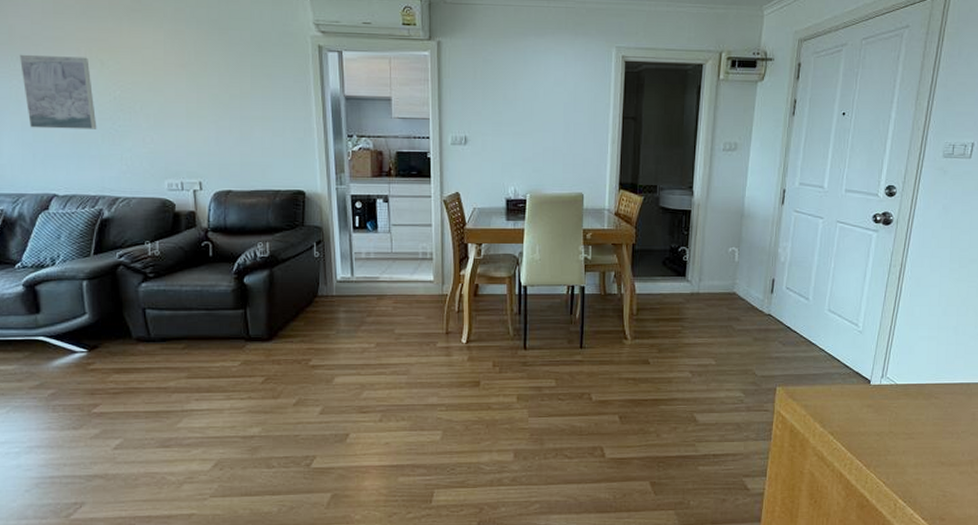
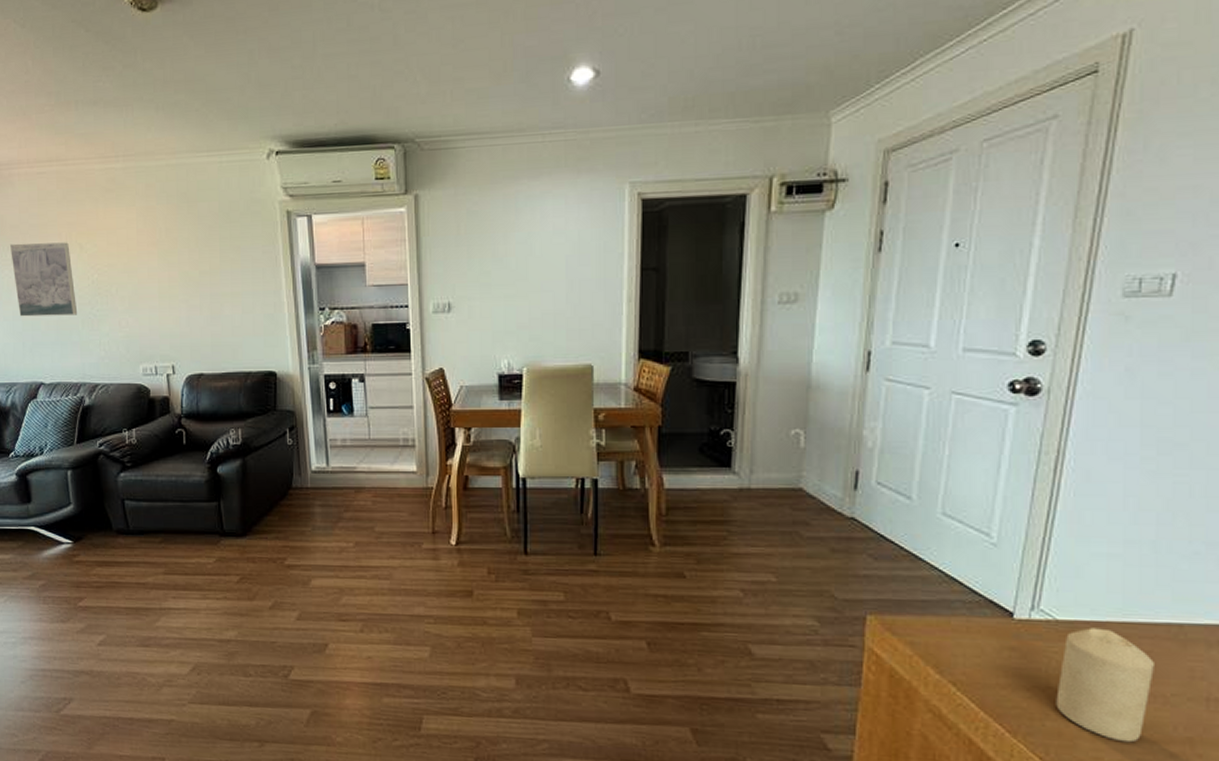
candle: none [894,388,953,467] -> present [1056,627,1154,743]

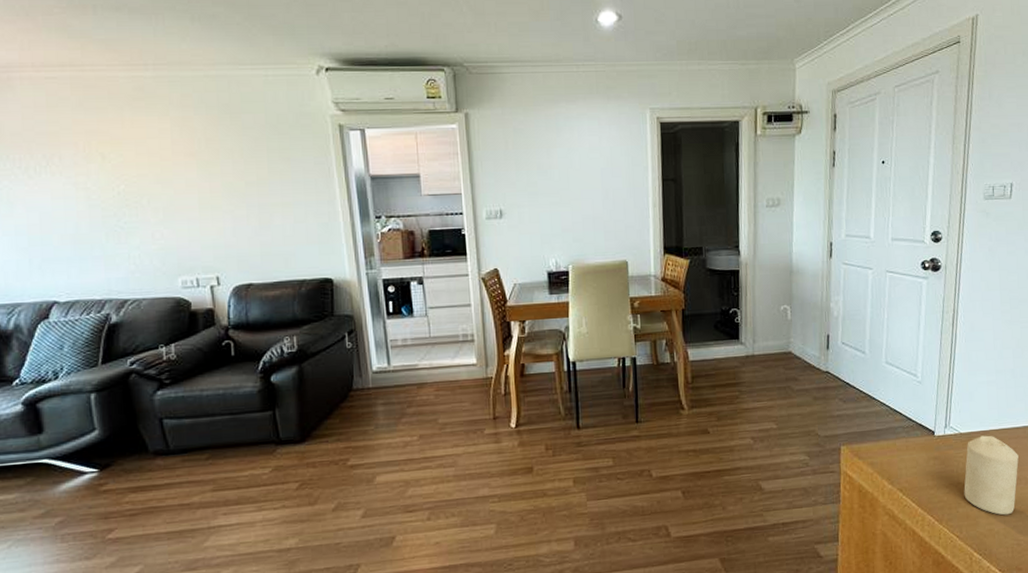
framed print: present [10,242,78,317] -> none [10,151,101,231]

